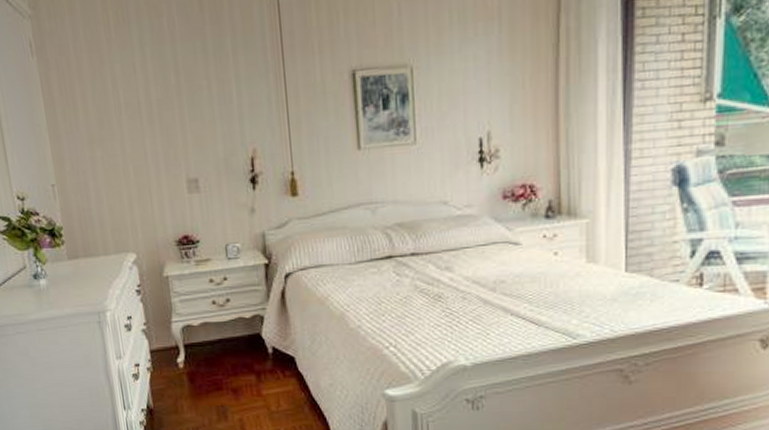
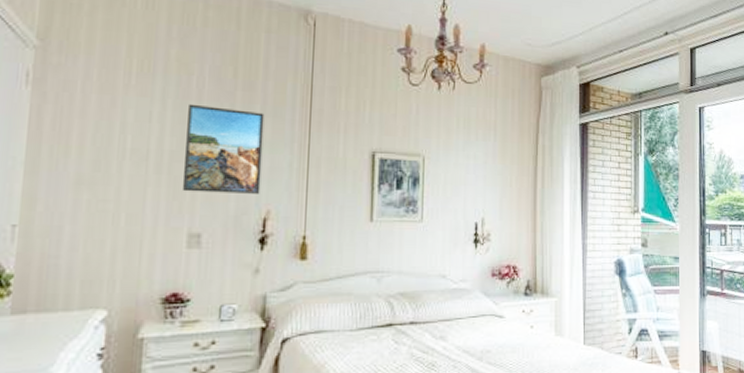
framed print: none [165,45,244,139] -> present [181,103,265,194]

